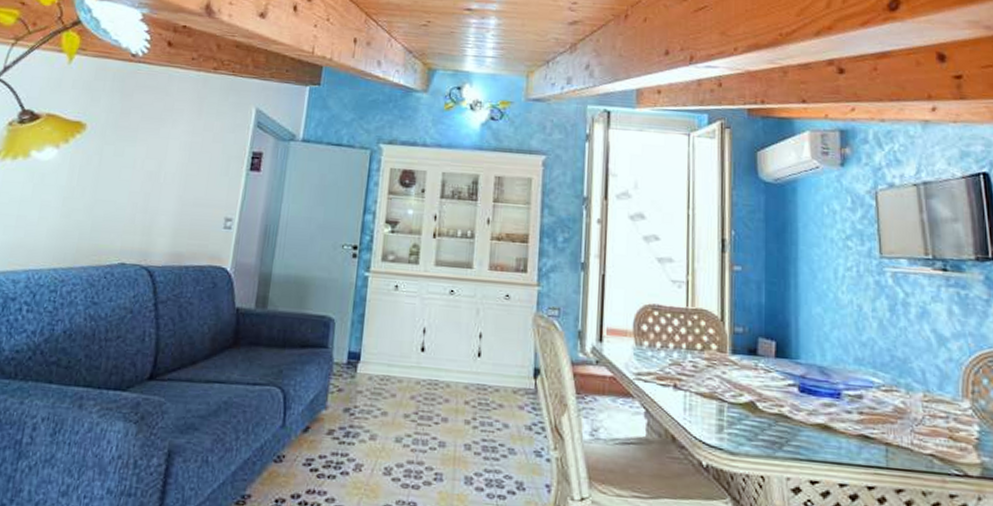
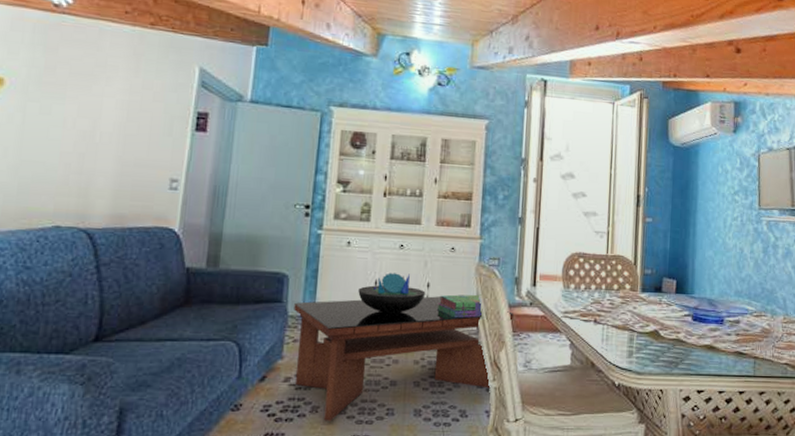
coffee table: none [338,348,577,482] -> present [294,296,513,421]
decorative bowl: none [405,320,478,366] -> present [358,272,426,313]
stack of books: none [491,347,540,376] -> present [437,294,482,319]

